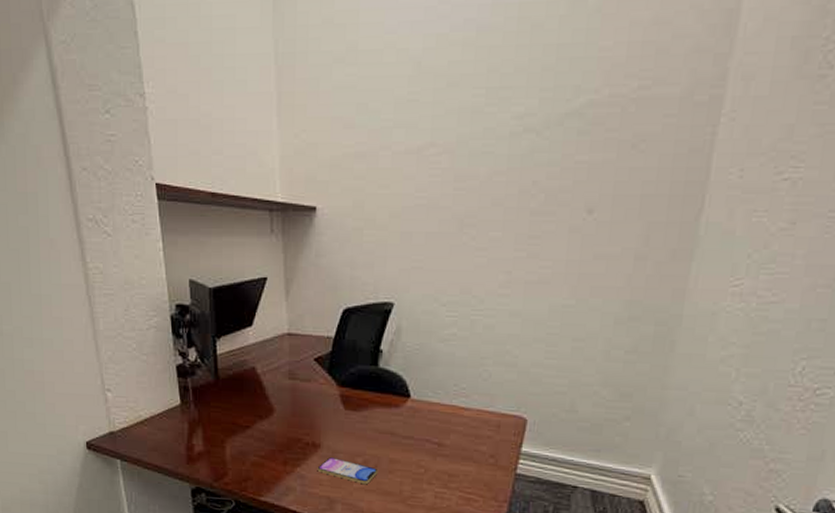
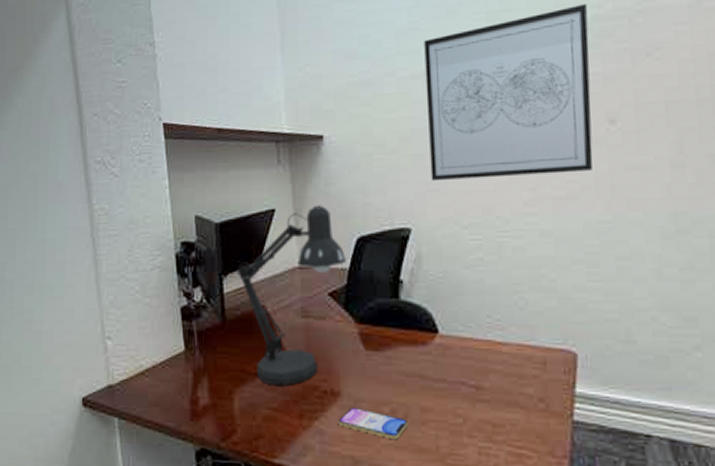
desk lamp: none [229,275,332,438] -> present [236,205,346,386]
wall art: none [416,86,584,260] -> present [424,3,594,182]

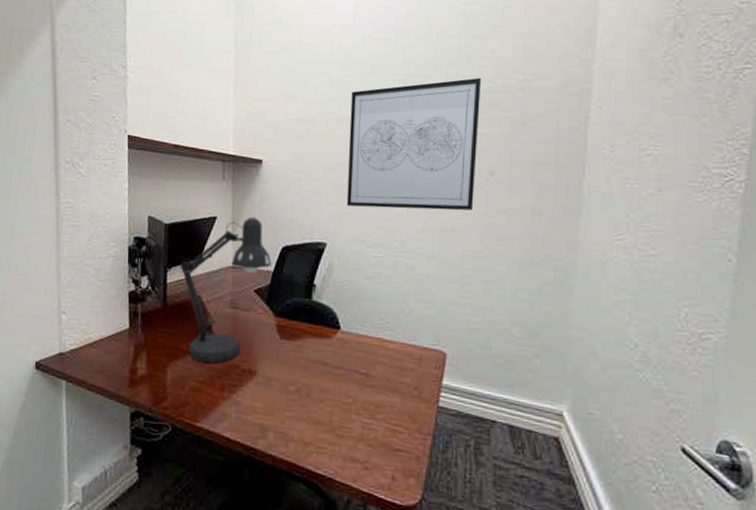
smartphone: present [338,407,409,440] -> none [252,385,310,413]

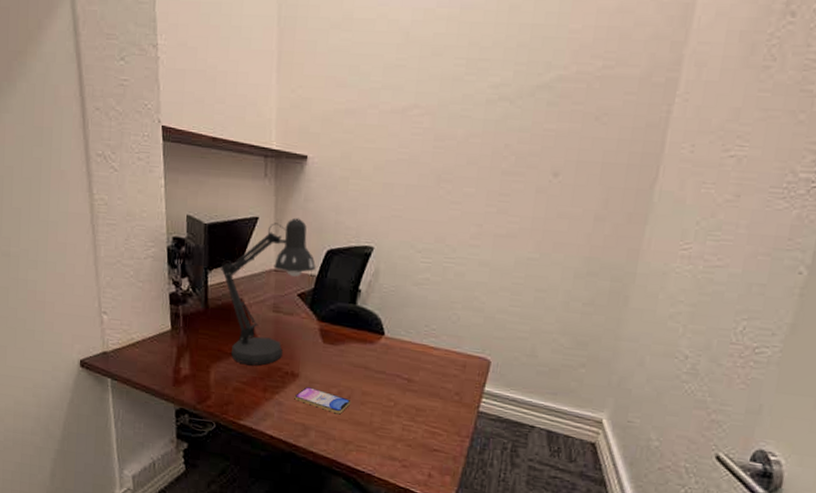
smartphone: none [252,385,310,413] -> present [294,387,351,414]
wall art: present [346,77,481,211] -> none [396,63,555,215]

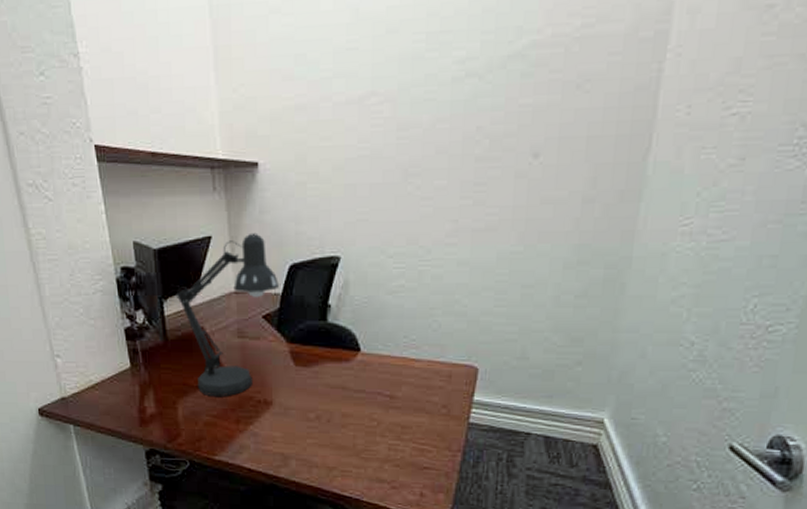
smartphone: present [294,387,351,414] -> none [270,414,331,440]

